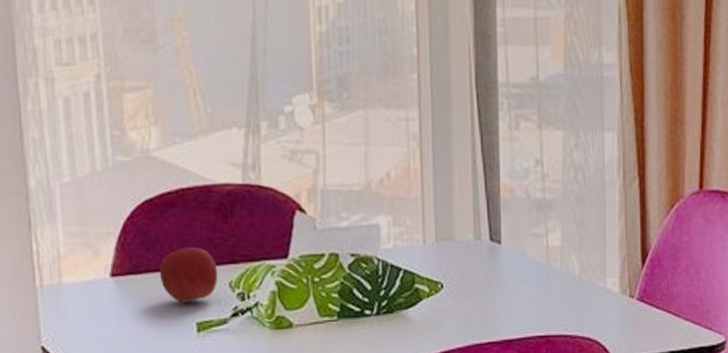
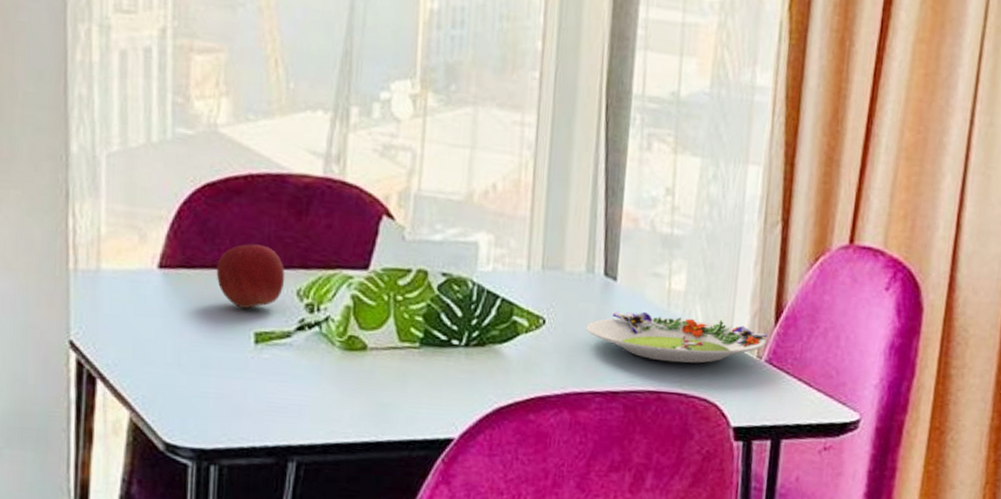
salad plate: none [480,267,637,309] -> present [587,311,768,364]

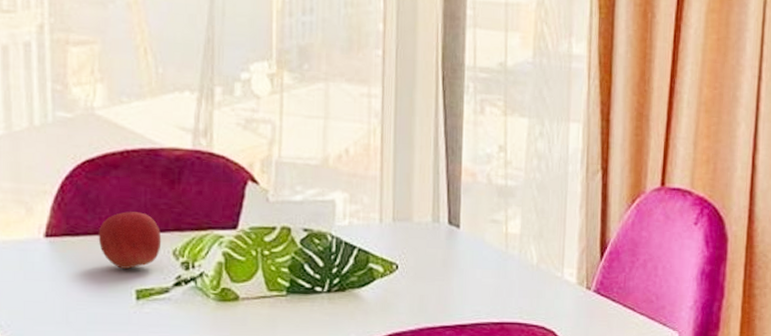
salad plate: present [587,311,768,364] -> none [435,253,595,297]

